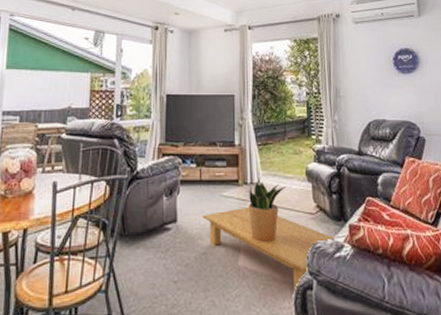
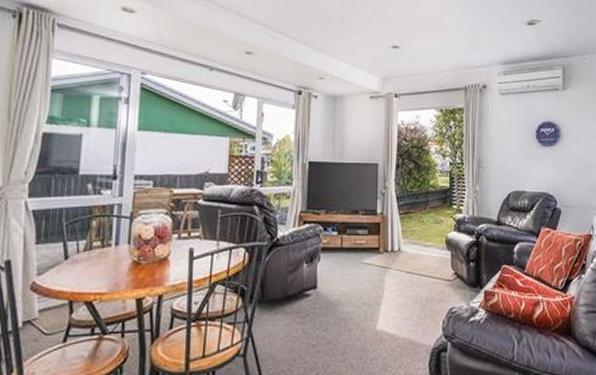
coffee table: present [203,208,337,291] -> none [343,275,472,353]
potted plant: present [246,182,287,242] -> none [387,250,427,307]

